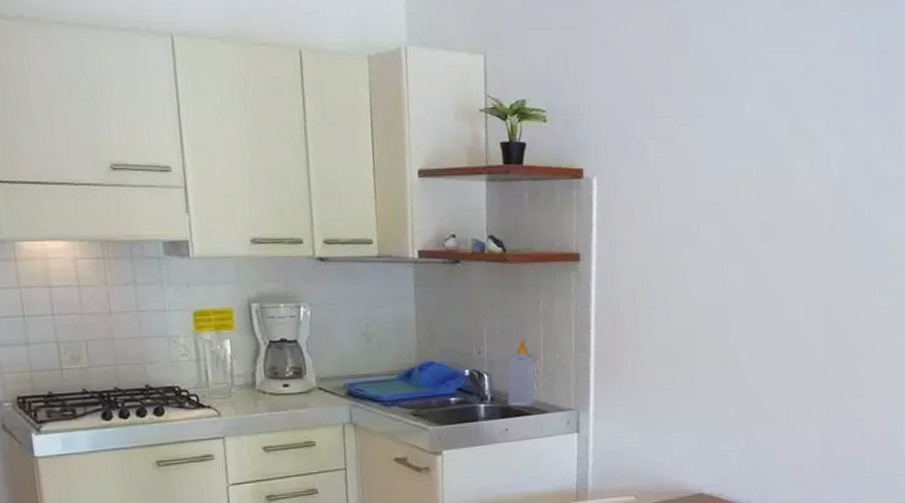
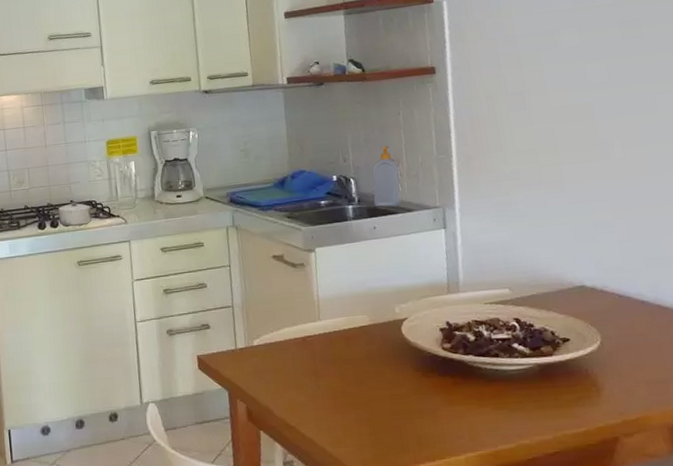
cooking pot: none [122,387,181,419] -> present [53,202,97,227]

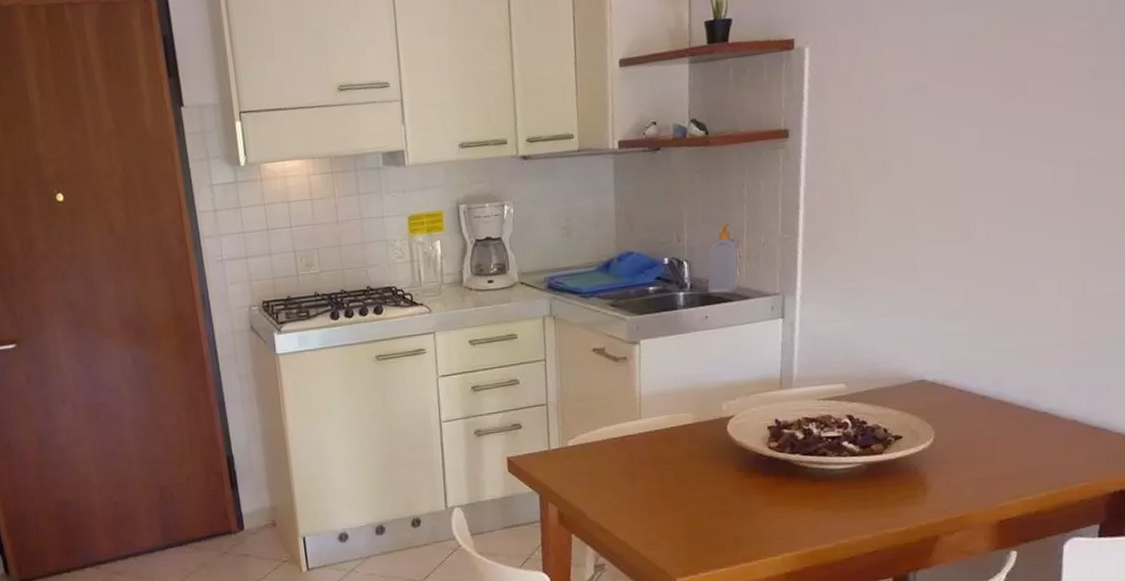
cooking pot: present [53,202,97,227] -> none [347,288,397,317]

